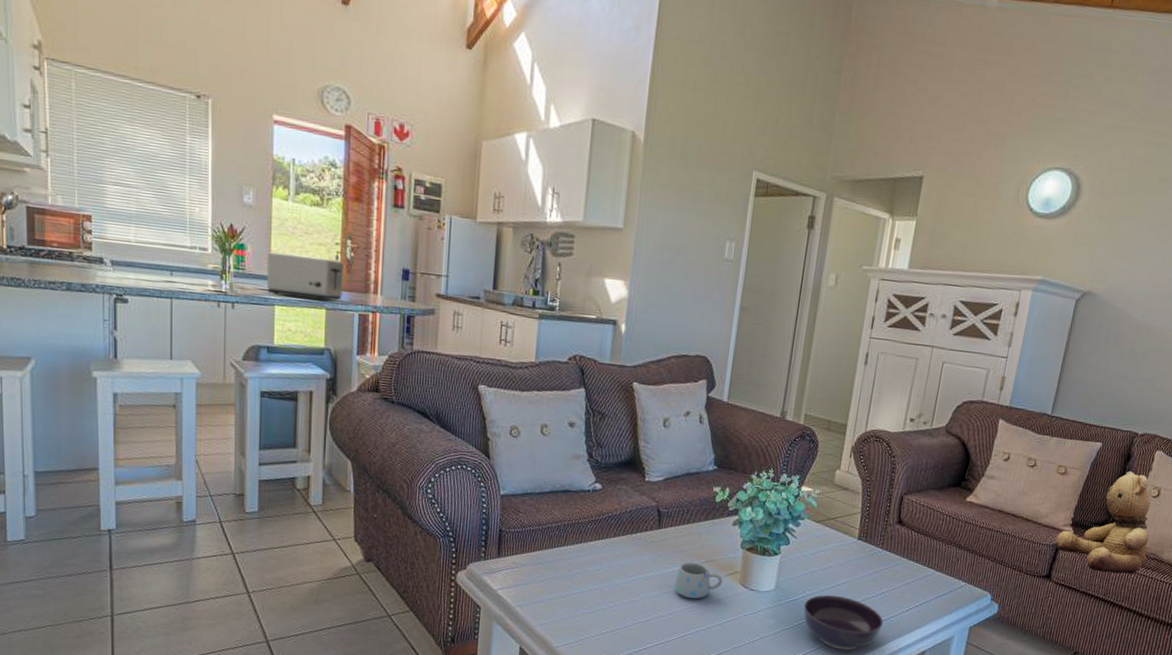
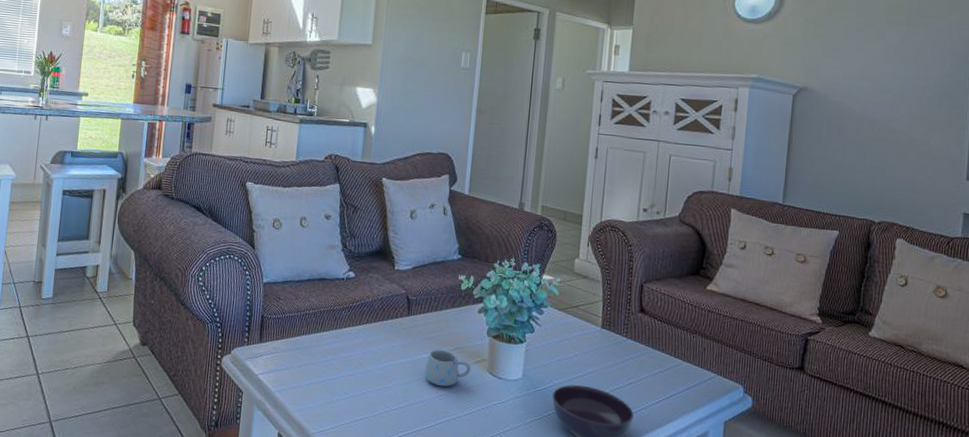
toaster: present [267,252,344,301] -> none [75,73,139,113]
teddy bear: present [1055,471,1151,575] -> none [803,259,905,368]

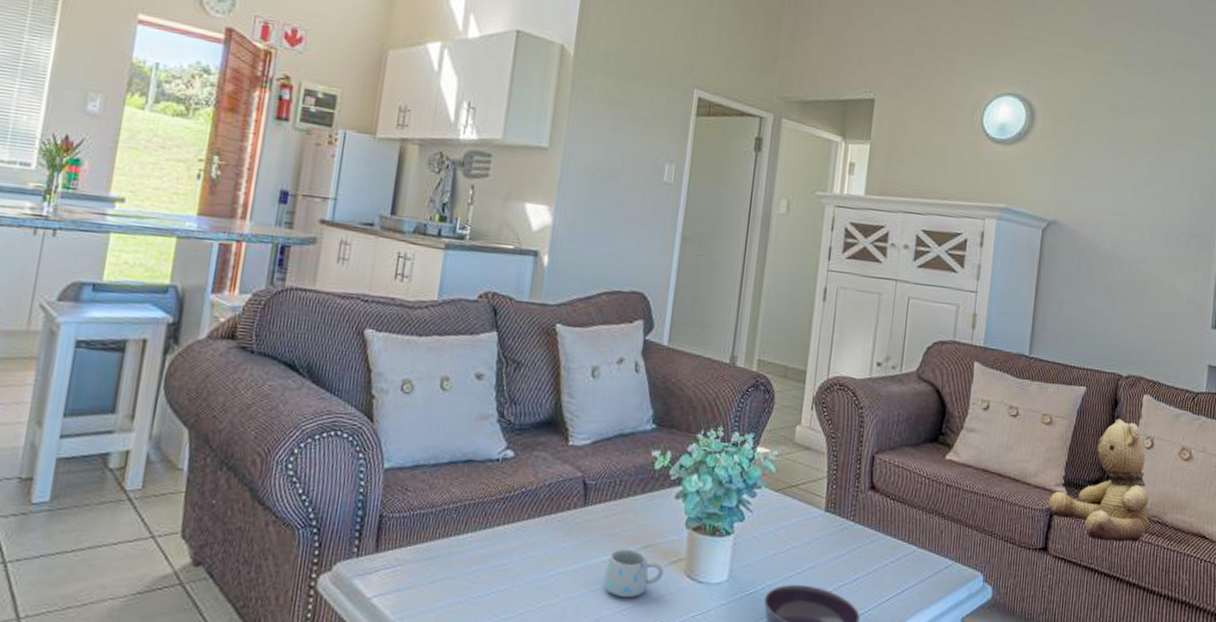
teddy bear: none [803,259,905,368] -> present [1048,419,1150,543]

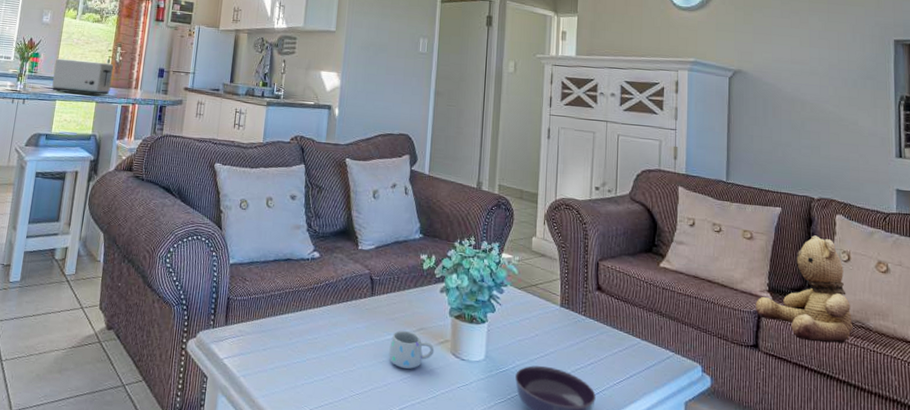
toaster: none [103,168,207,228] -> present [52,58,114,96]

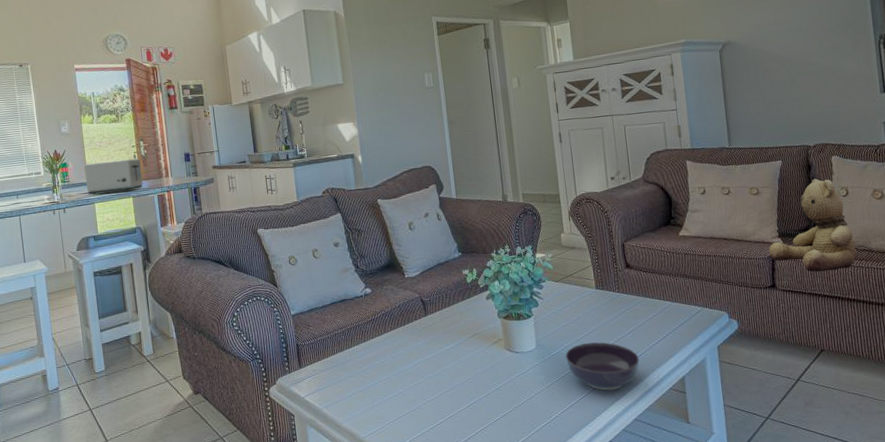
mug: present [389,330,435,370] -> none [450,338,491,372]

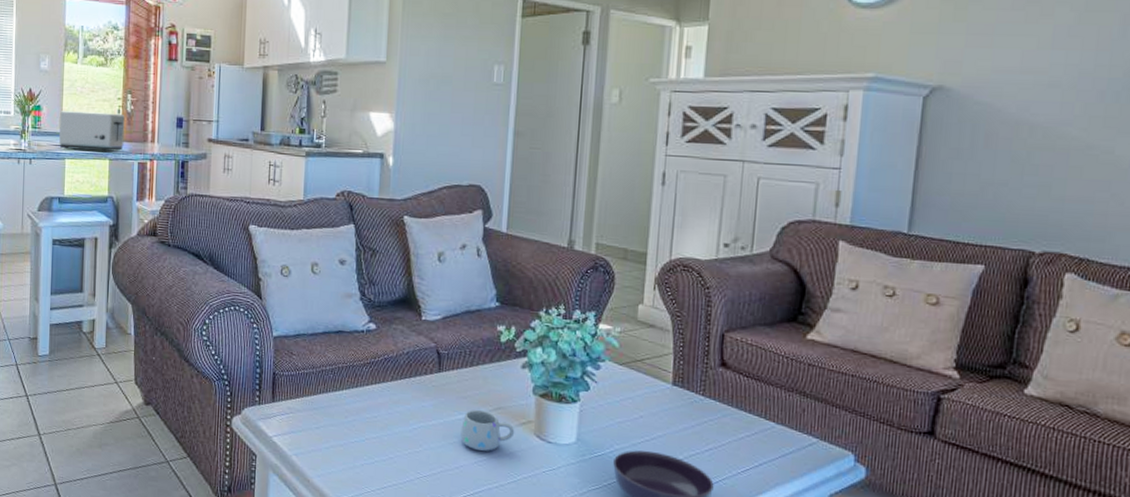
mug: none [450,338,491,372] -> present [460,409,515,452]
teddy bear: present [768,179,857,272] -> none [934,299,1073,433]

